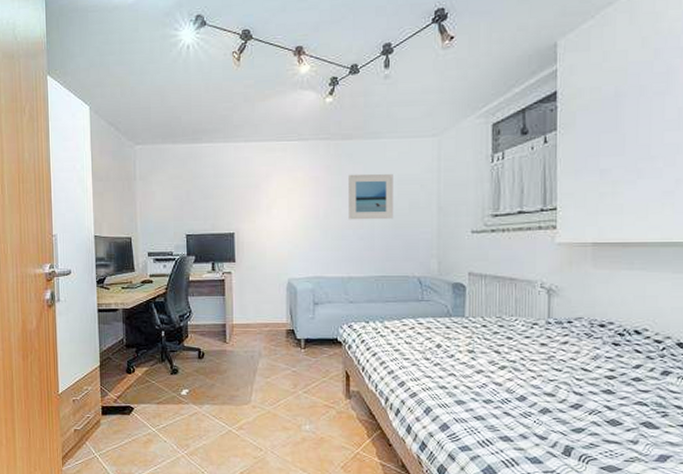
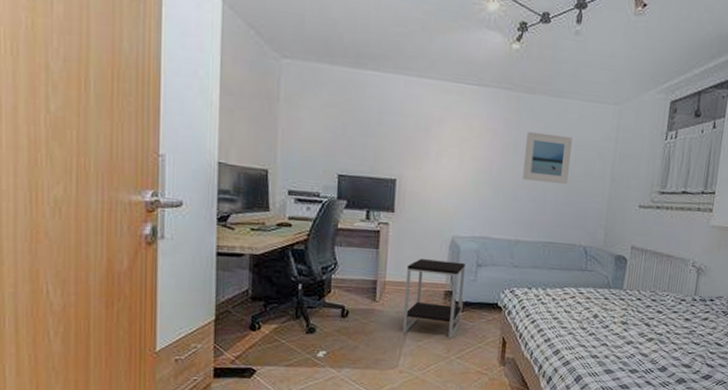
side table: none [250,302,304,375] -> present [403,259,465,339]

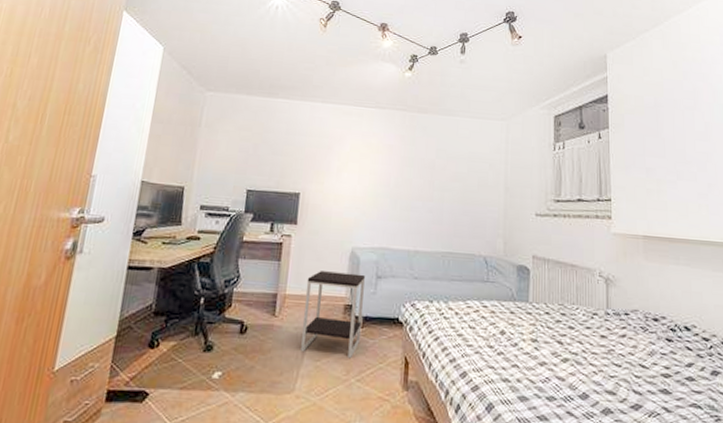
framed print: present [522,131,572,185] -> none [419,146,464,195]

